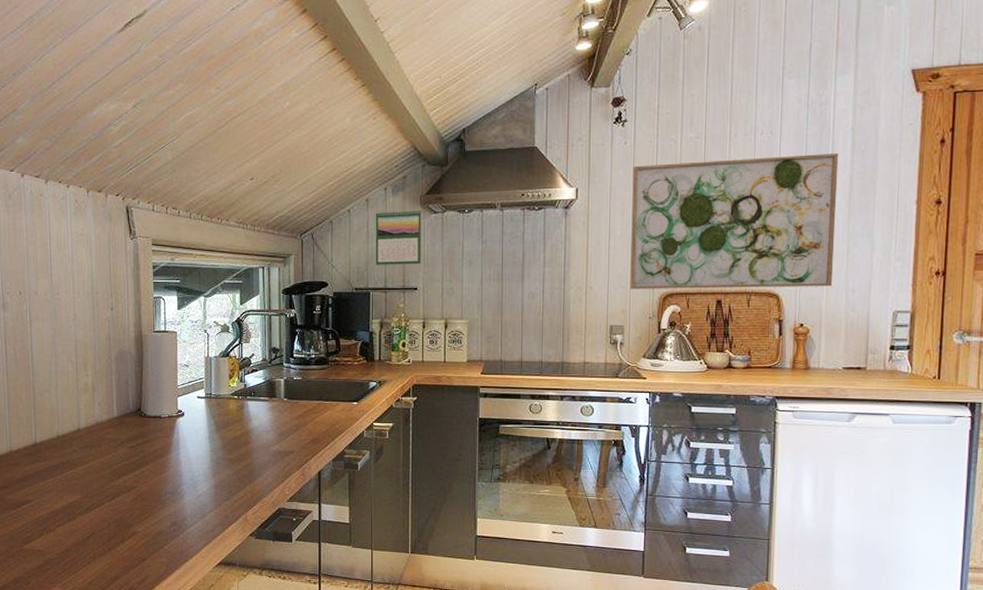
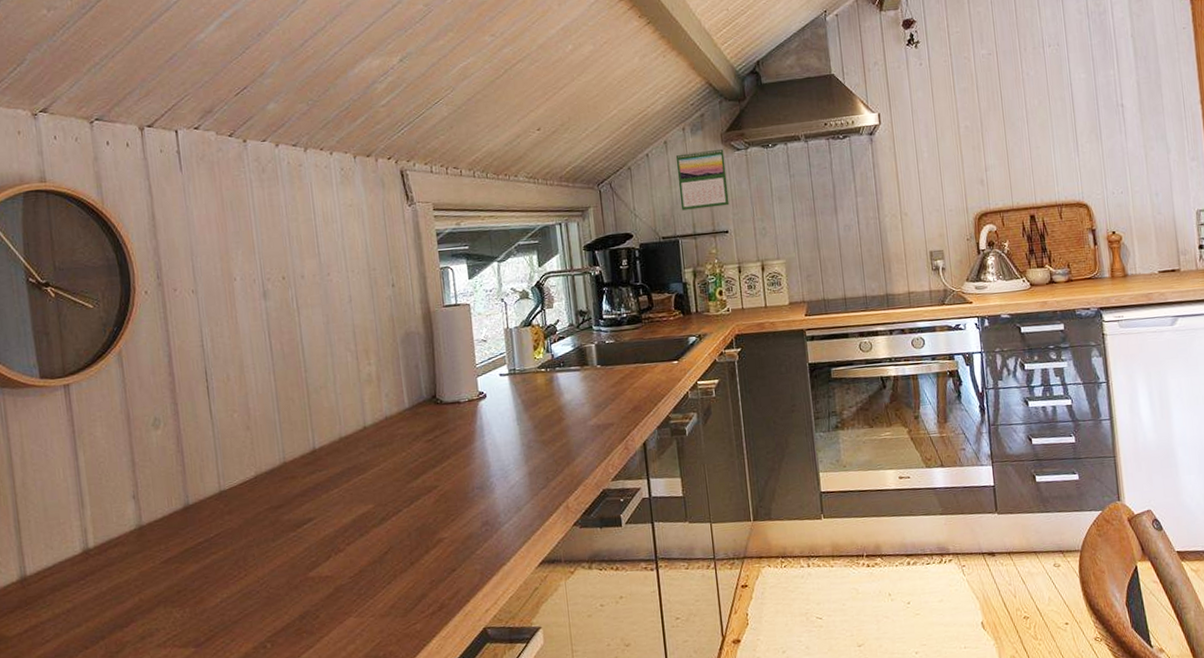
wall art: present [630,152,839,290] -> none [931,59,1137,212]

